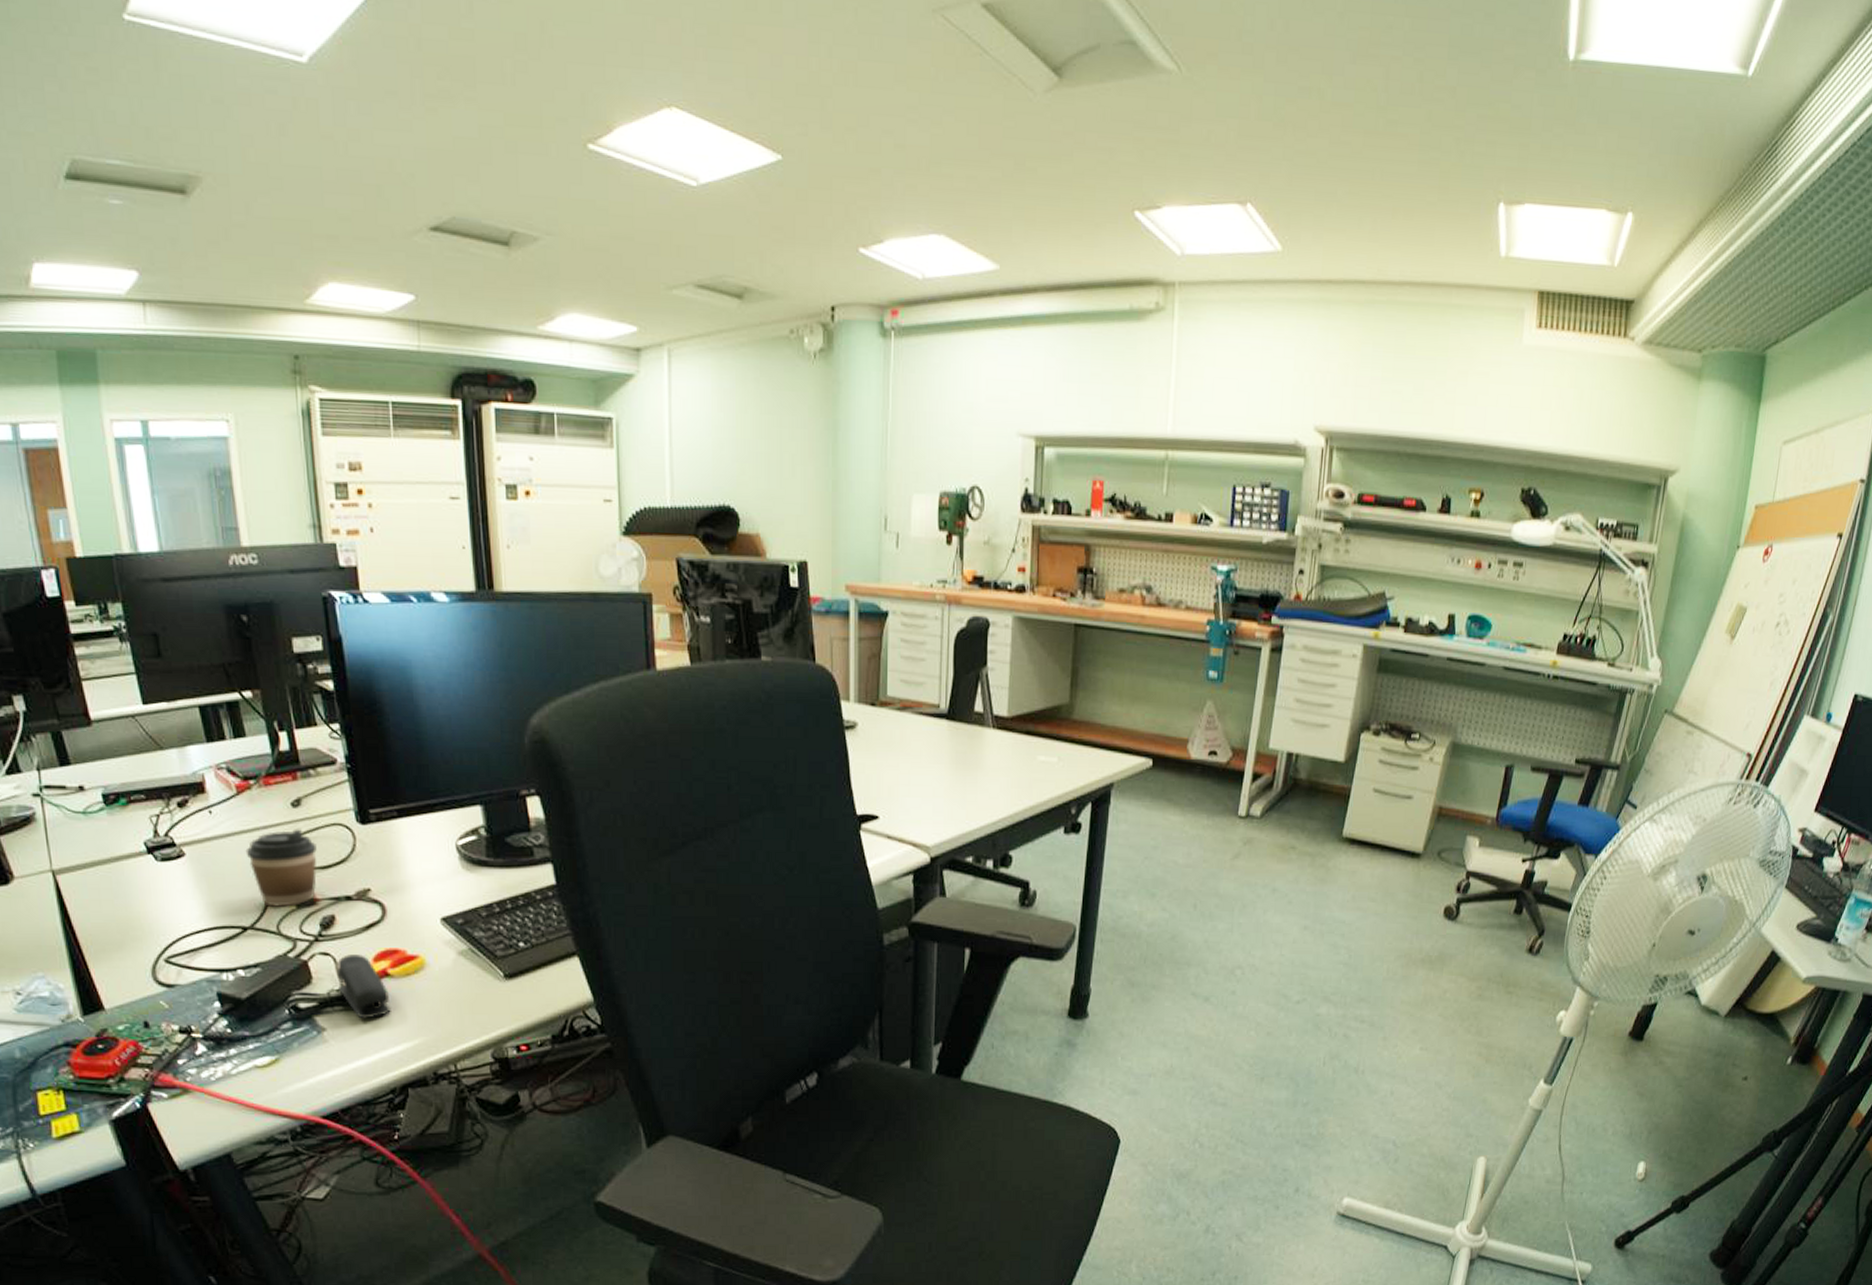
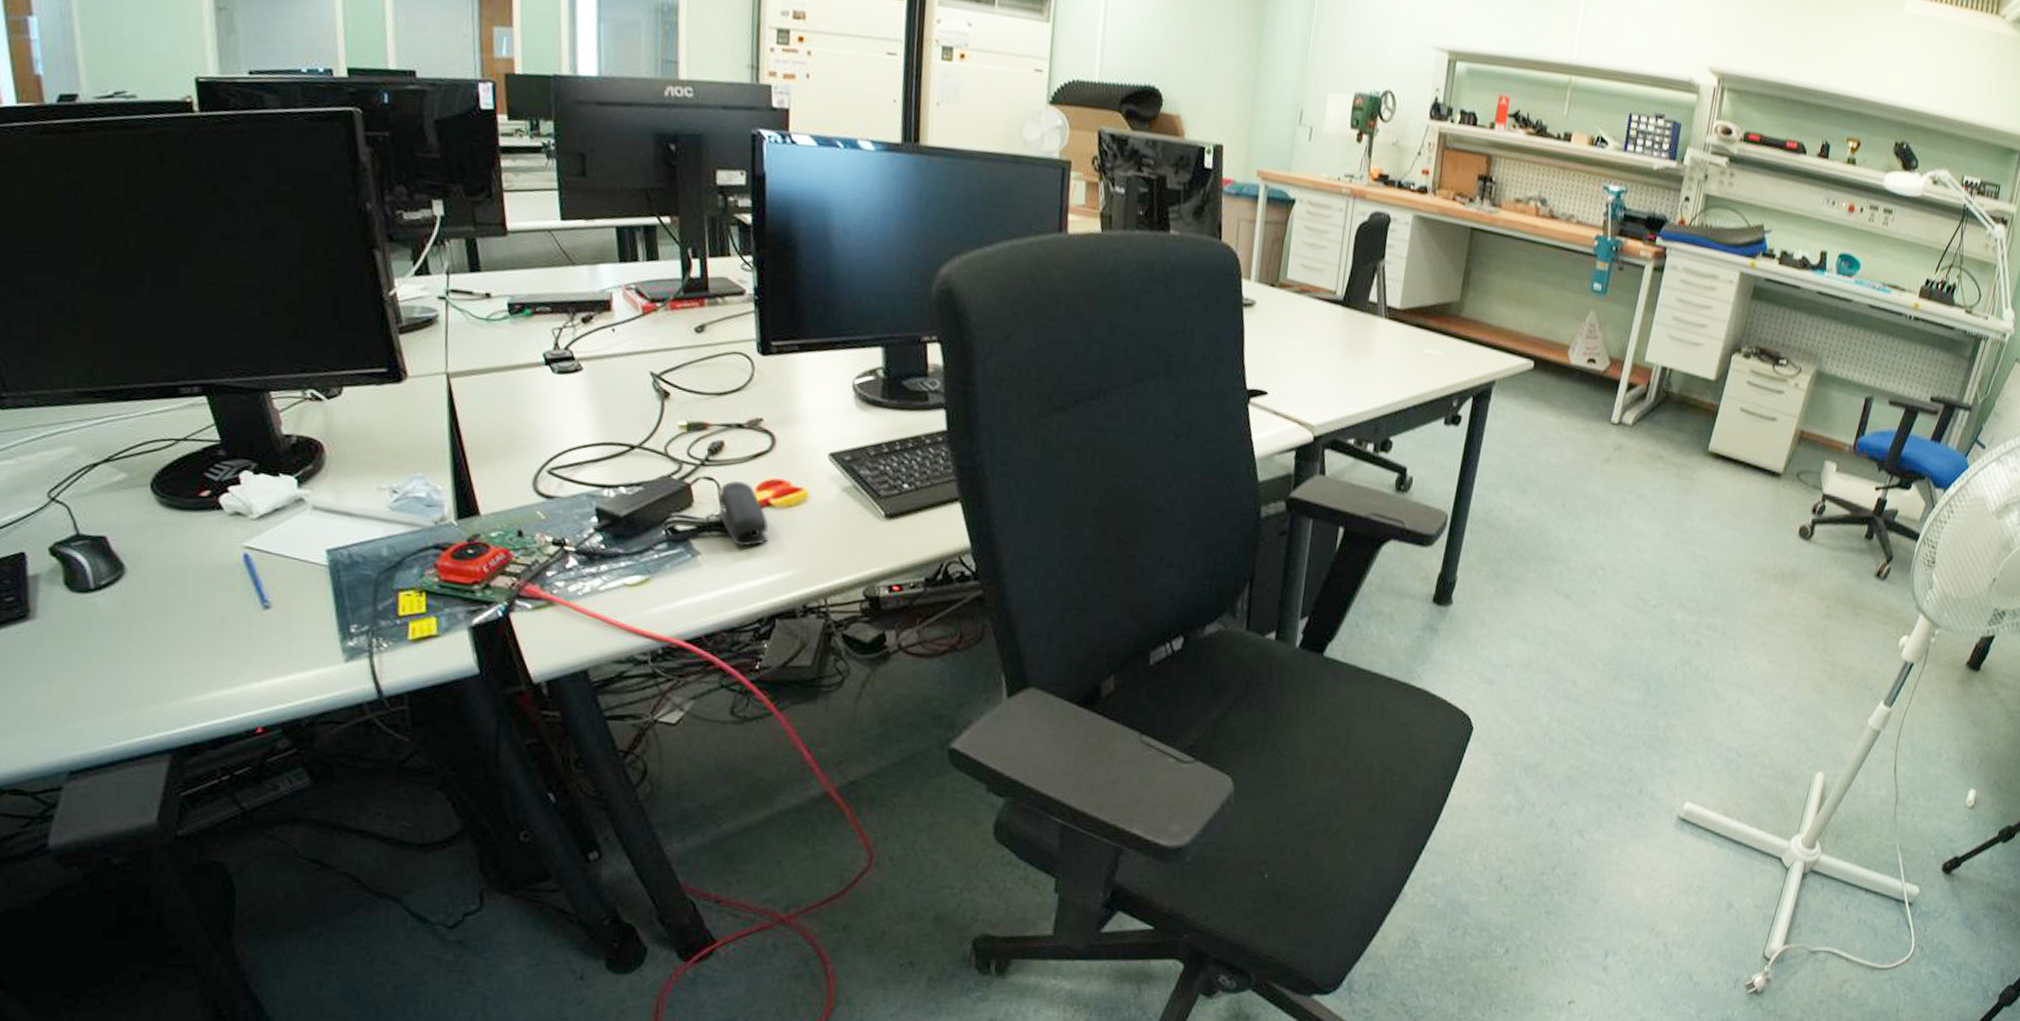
coffee cup: present [245,829,317,907] -> none [643,354,715,429]

